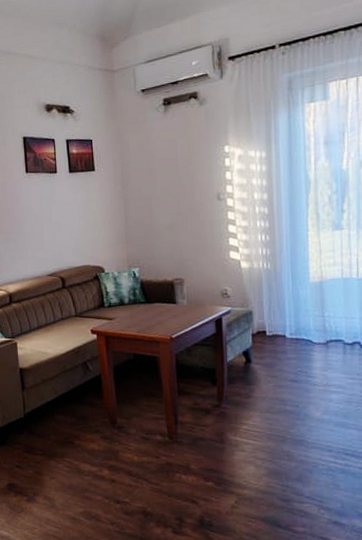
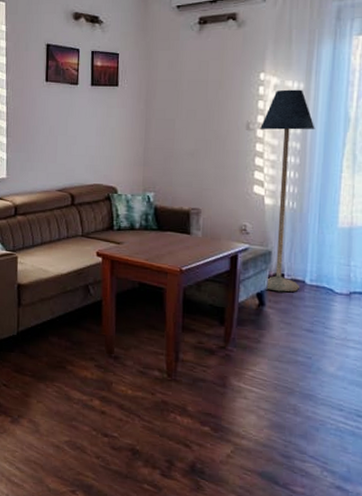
floor lamp: none [230,158,281,348] -> present [260,89,315,292]

